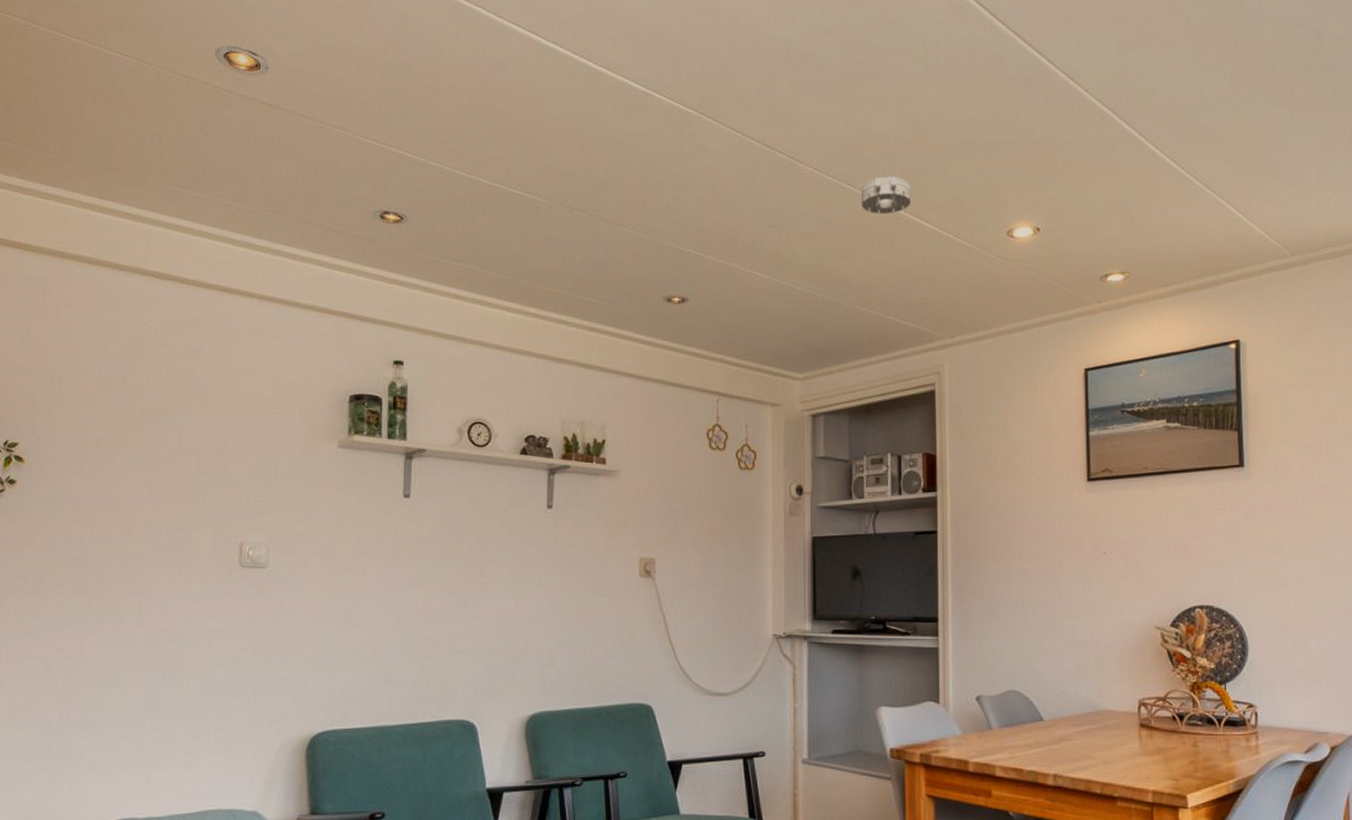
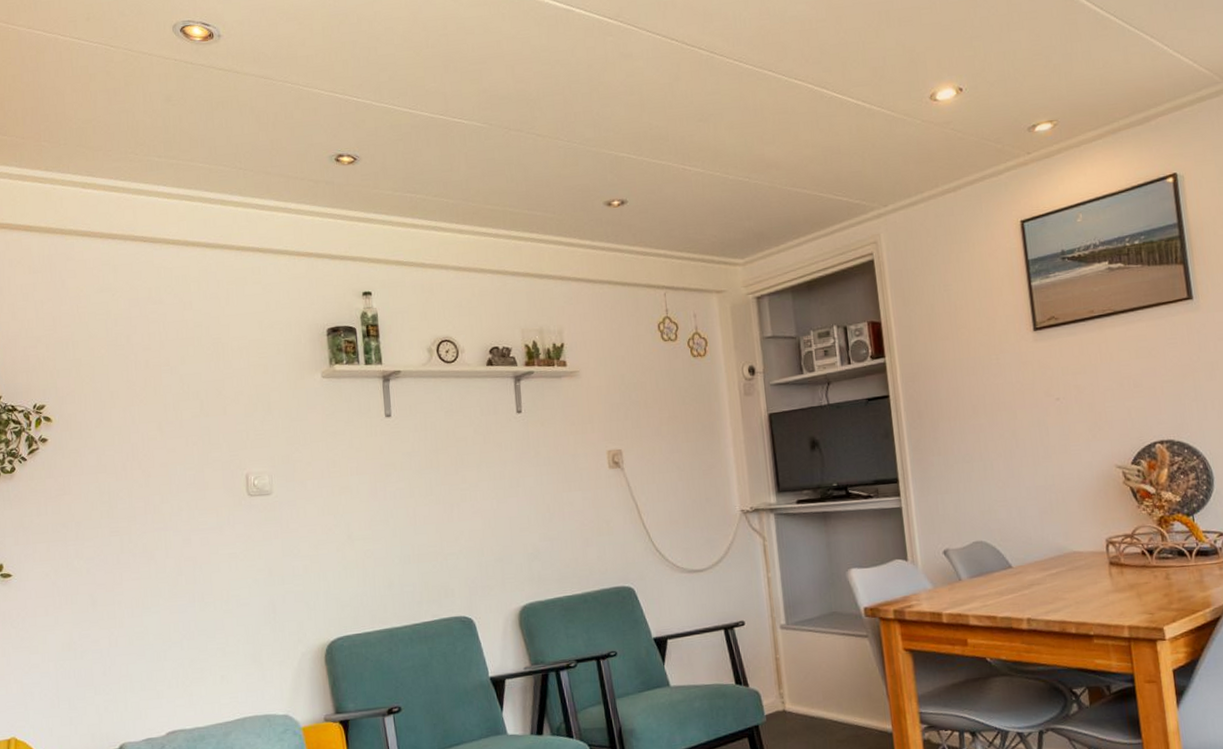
smoke detector: present [861,176,912,214] -> none [782,57,833,96]

